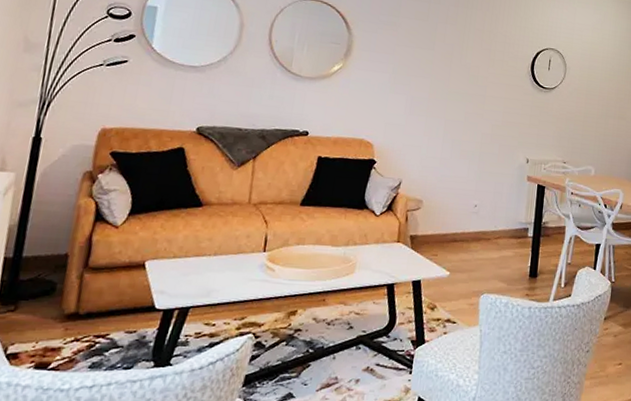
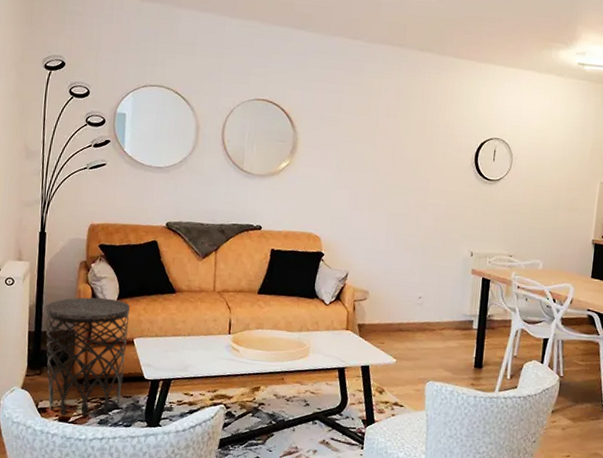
side table: none [22,213,145,362] -> present [45,297,131,417]

